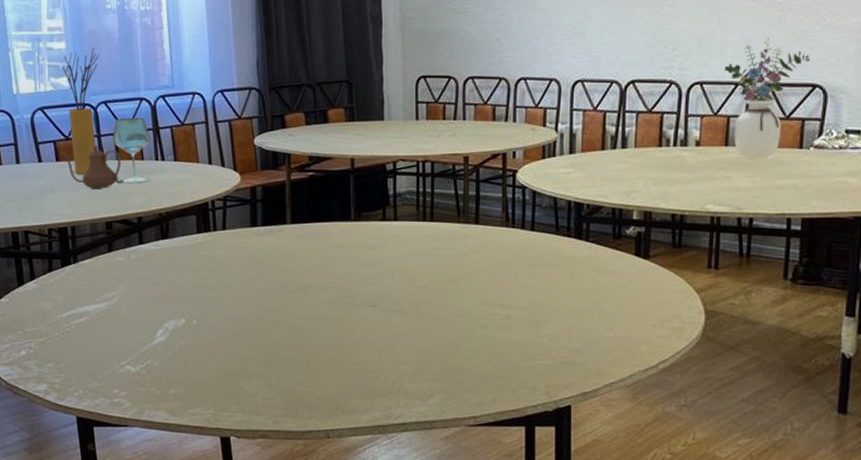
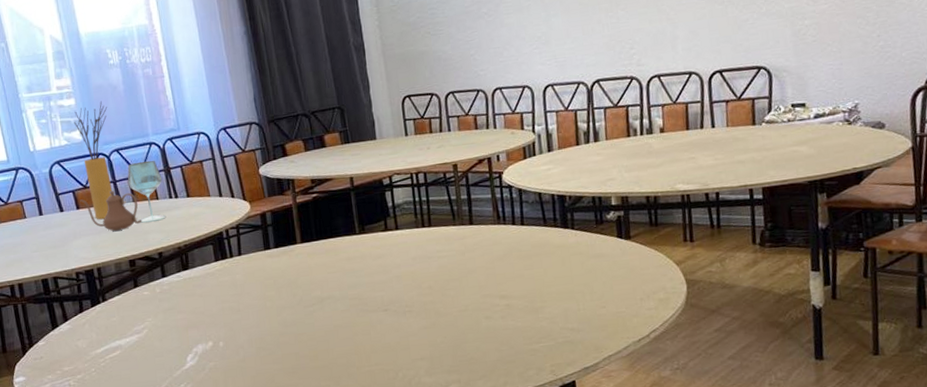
bouquet: present [725,38,810,160] -> none [678,29,753,140]

